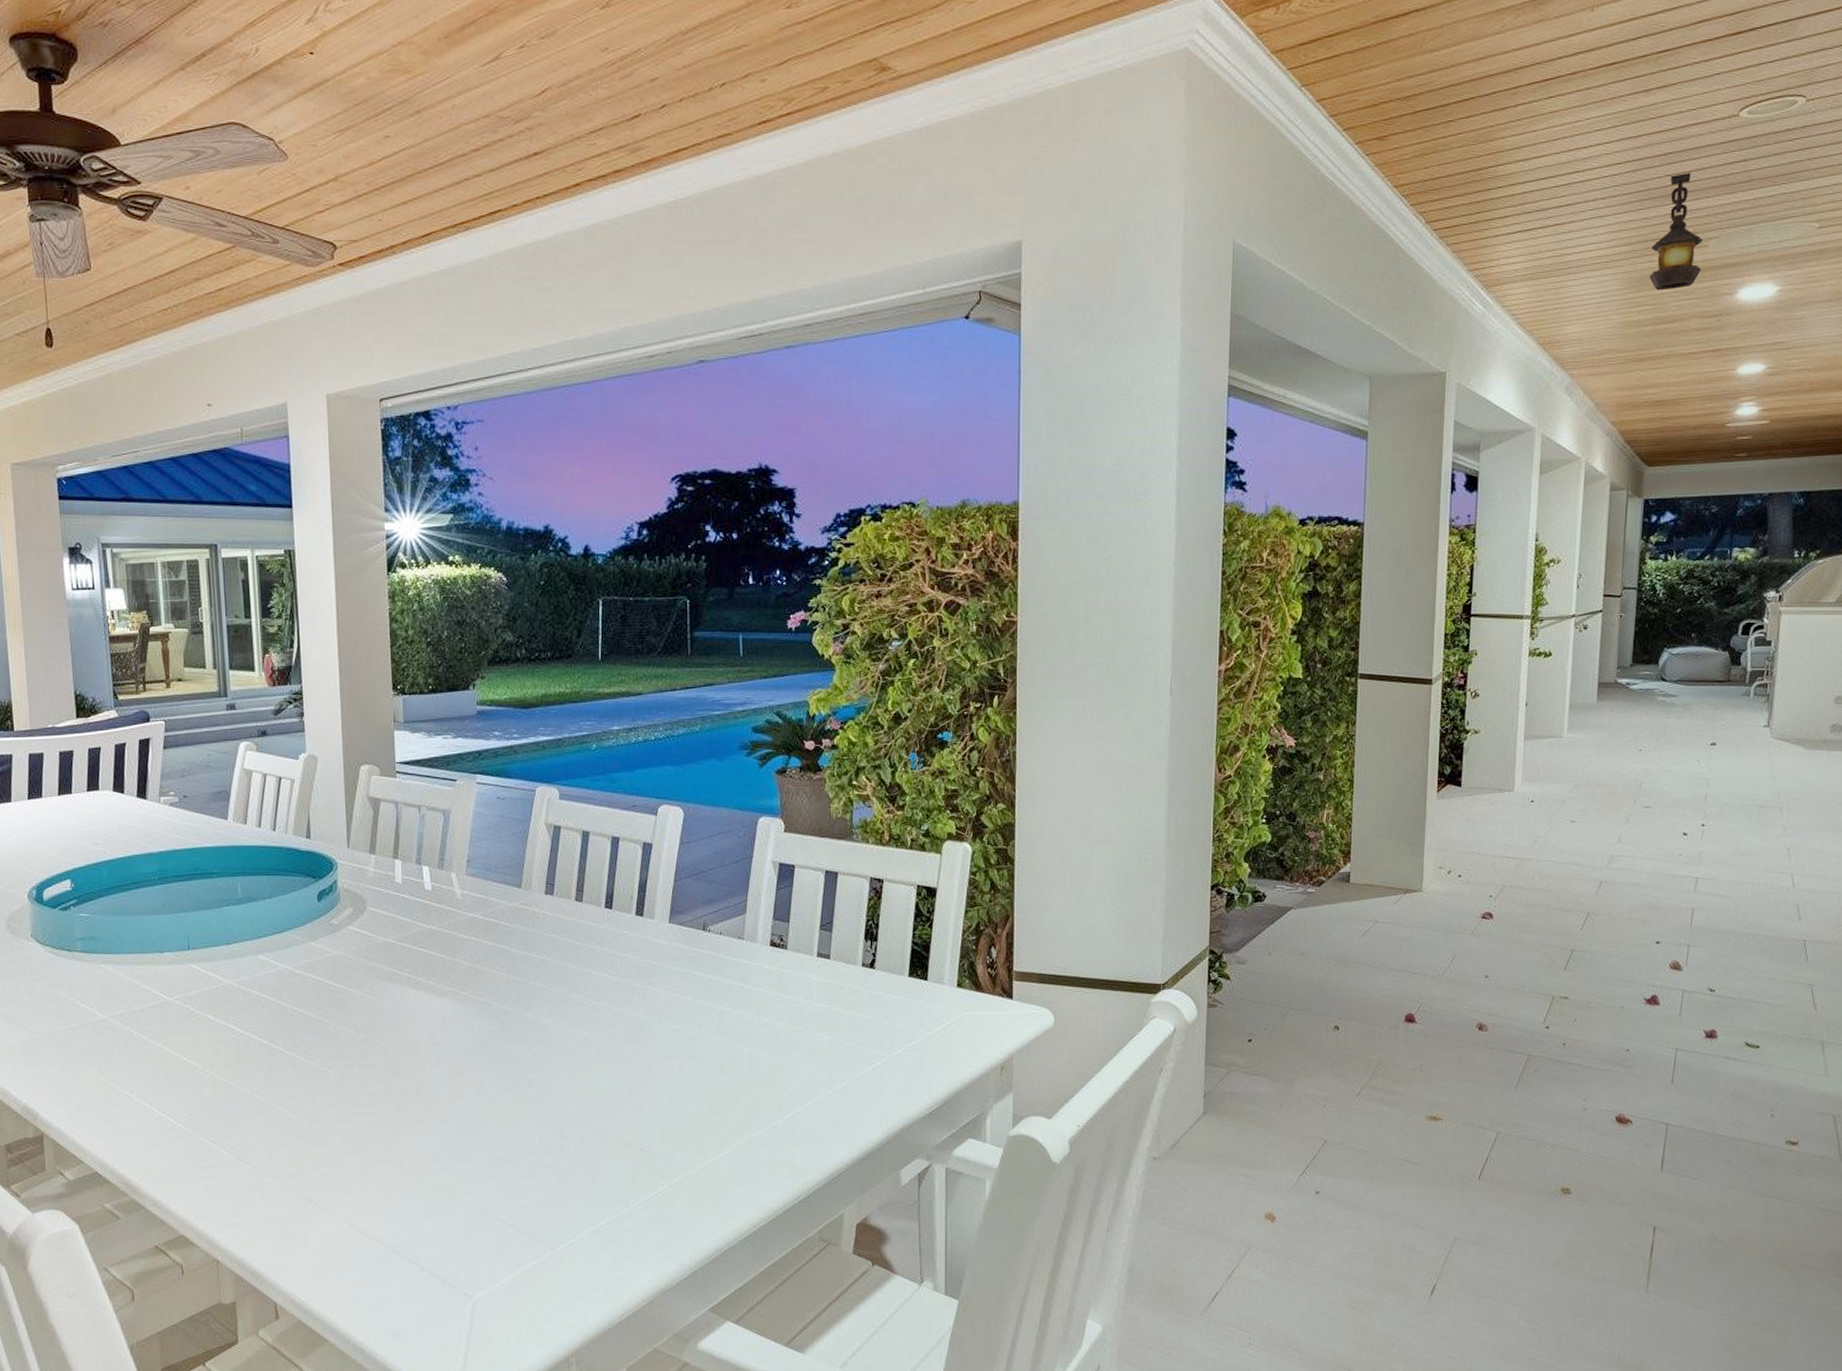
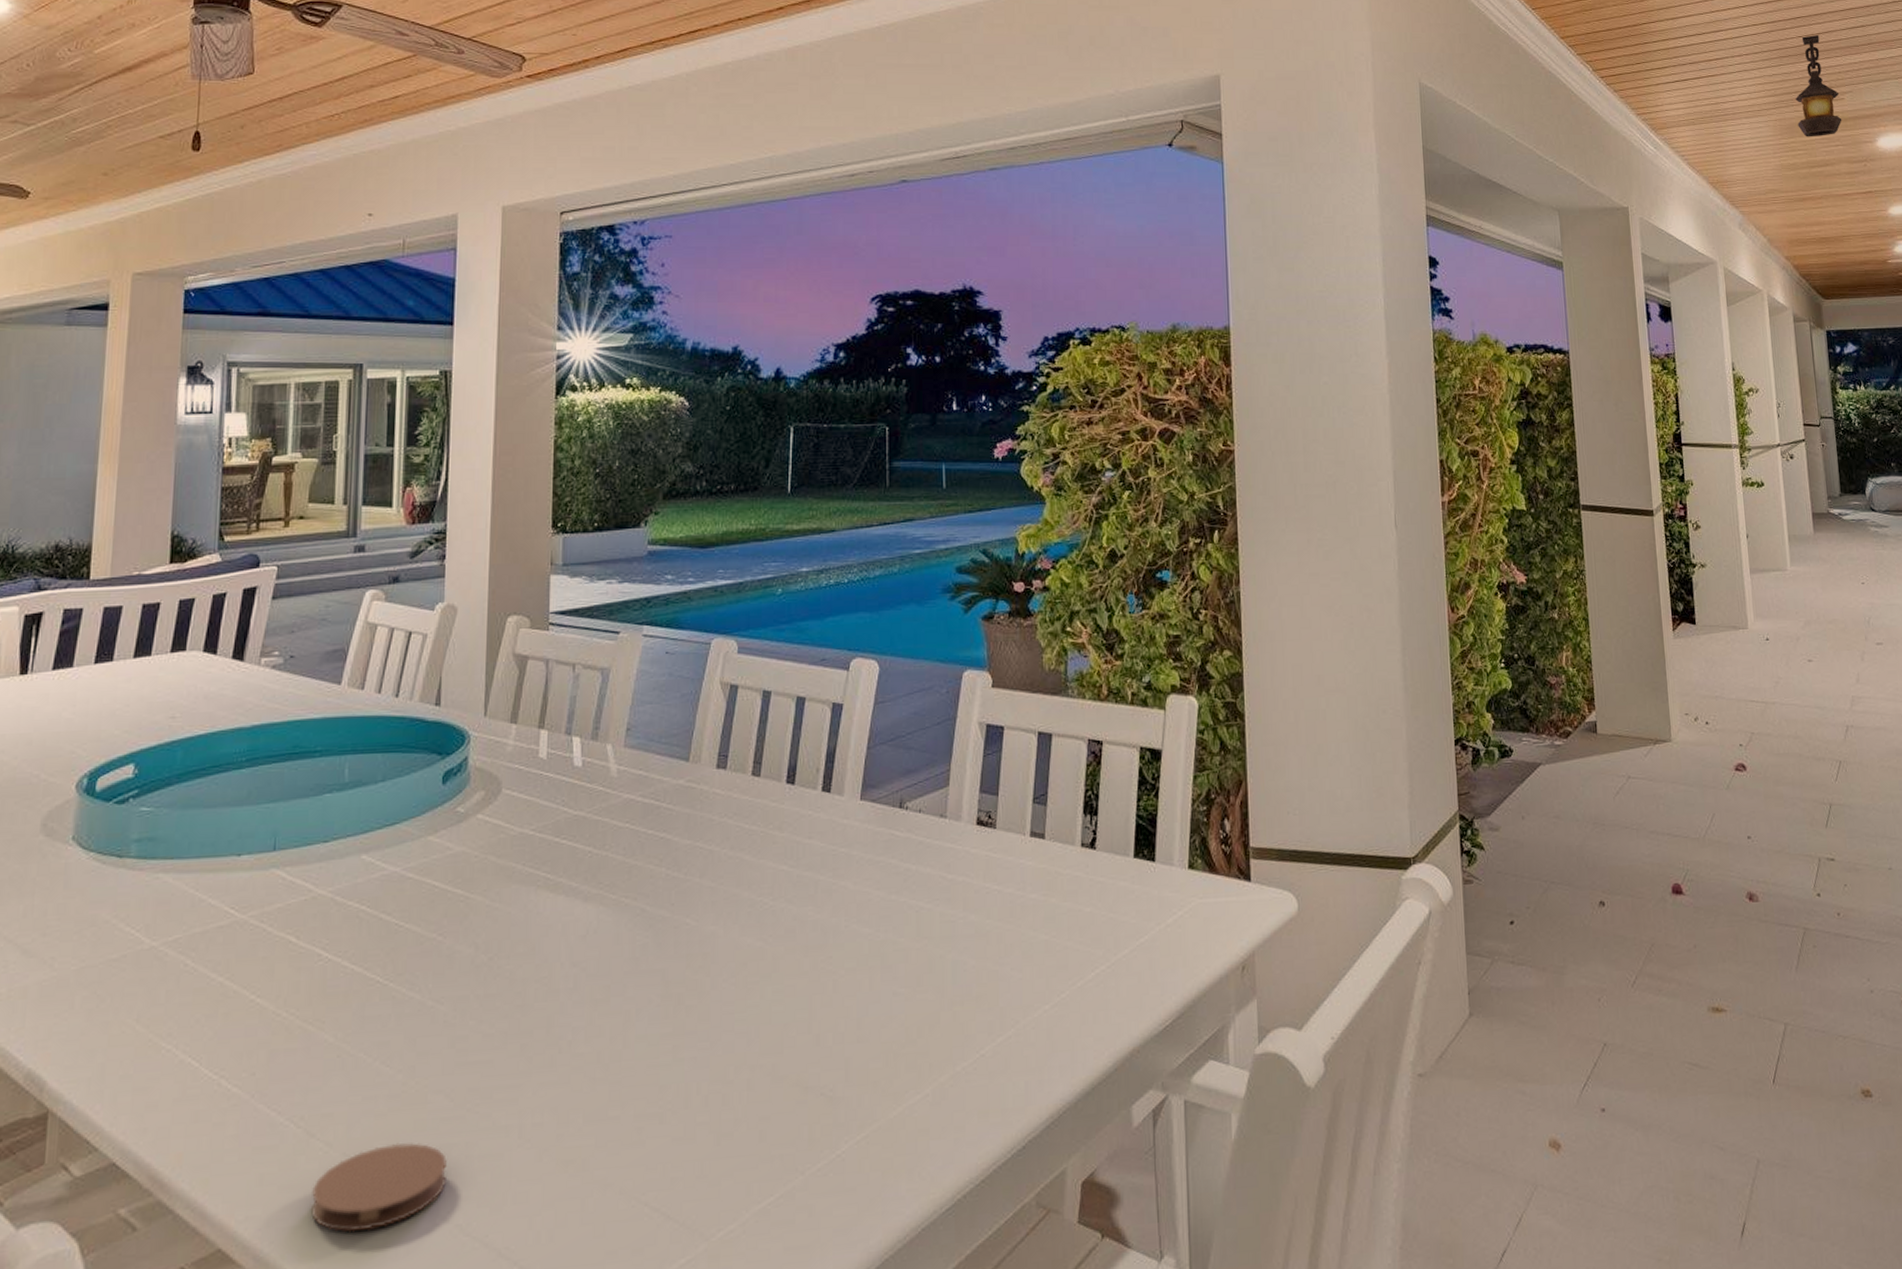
coaster: none [246,1168,347,1229] -> present [311,1142,447,1233]

